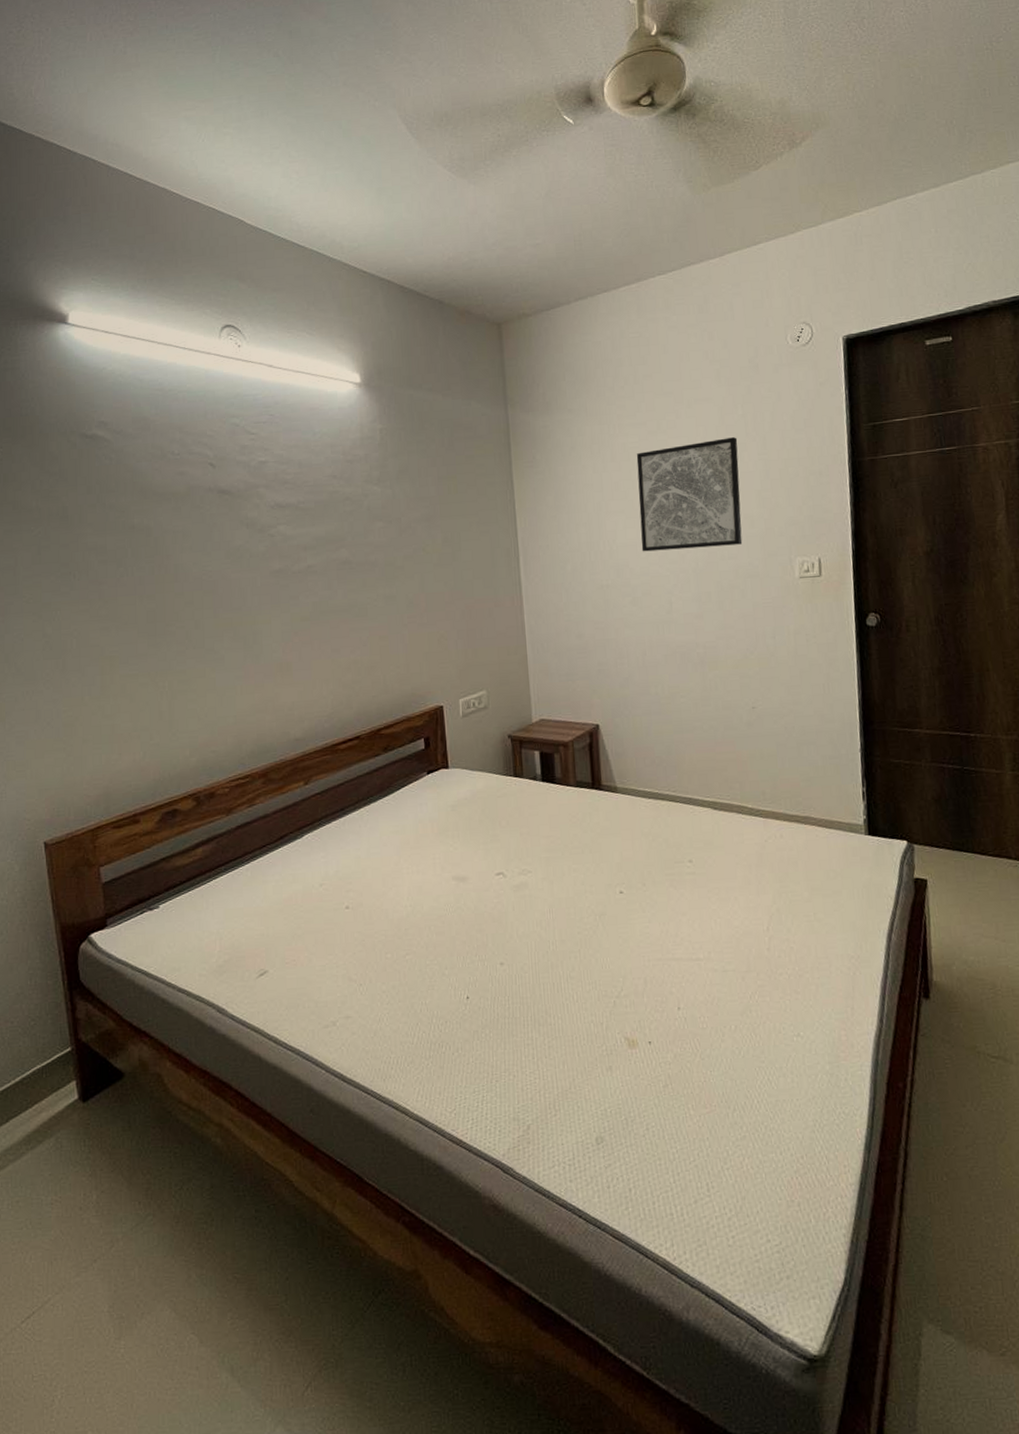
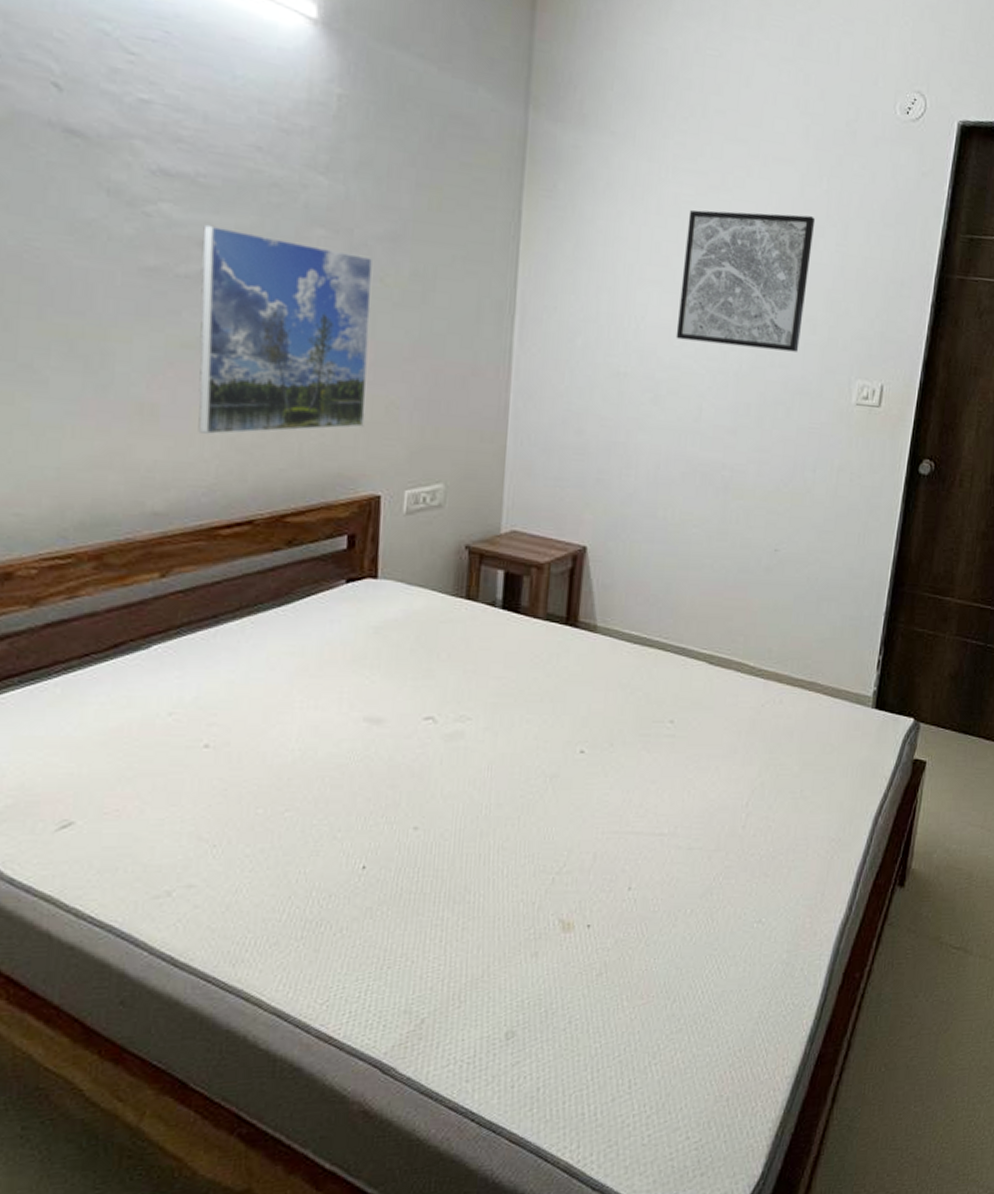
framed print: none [306,534,425,679] -> present [198,224,374,435]

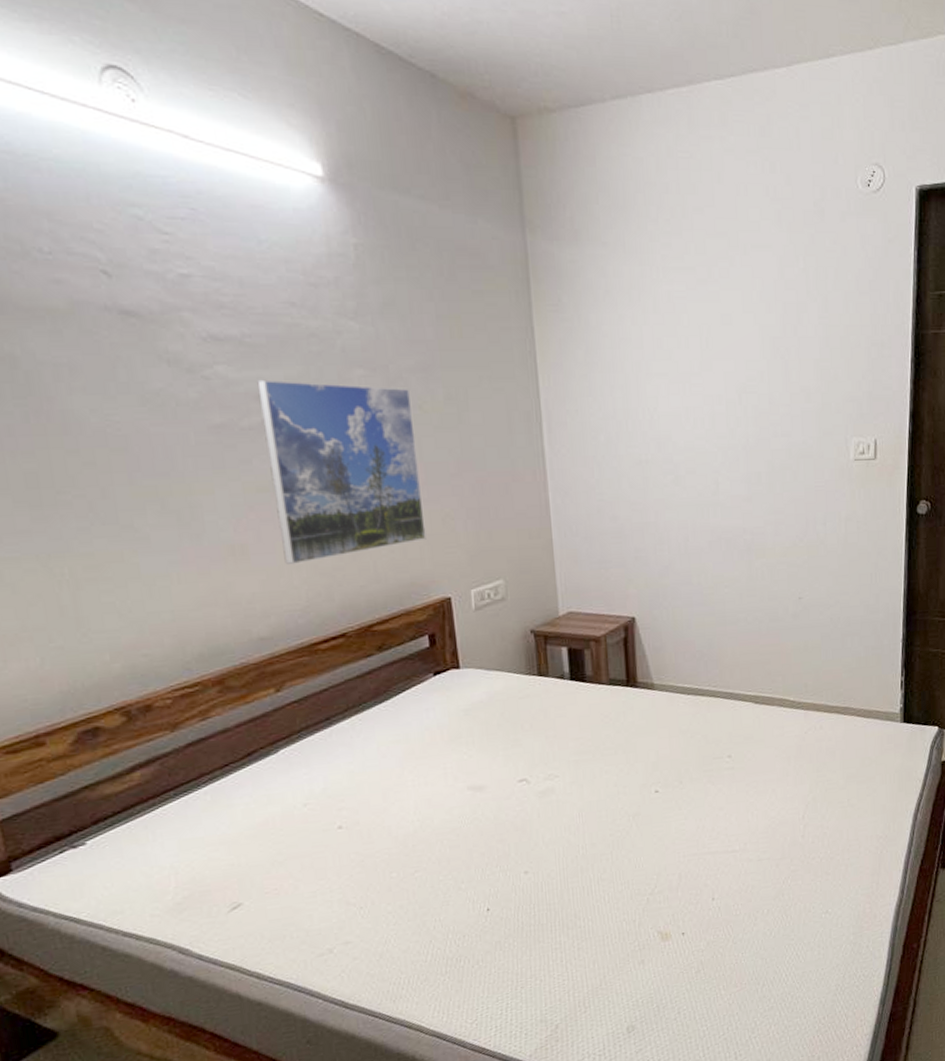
wall art: present [676,209,816,352] -> none [682,295,798,424]

